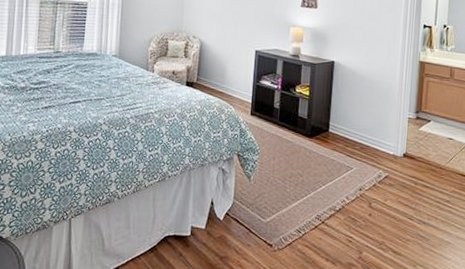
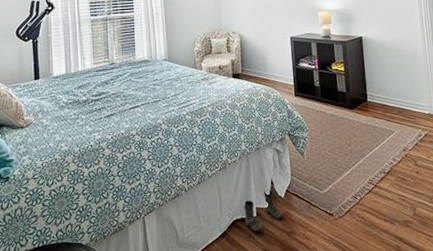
boots: none [177,210,220,253] -> present [244,190,285,233]

